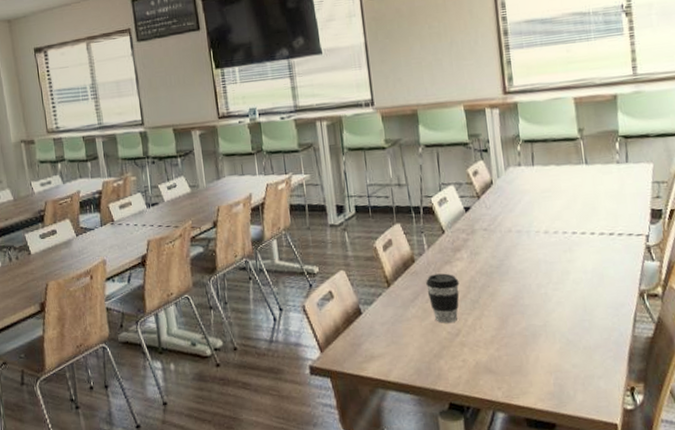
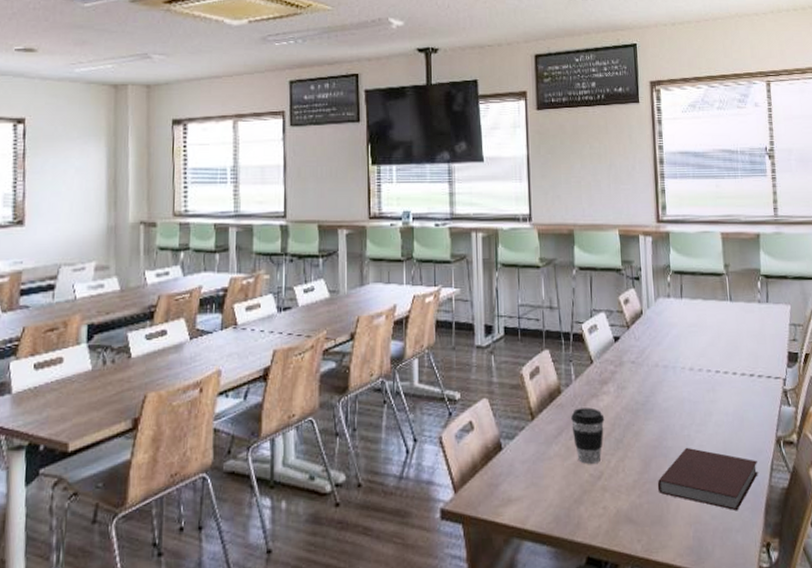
notebook: none [515,304,620,360] -> present [657,447,758,511]

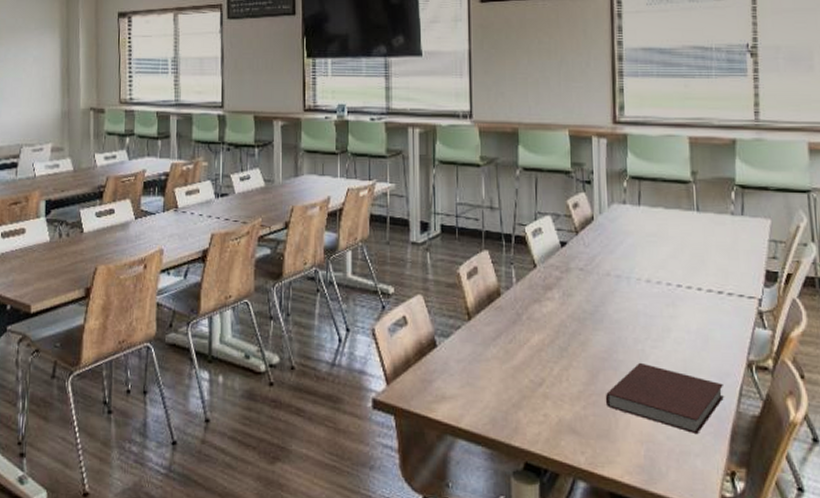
coffee cup: present [571,407,605,464] -> none [511,312,548,370]

